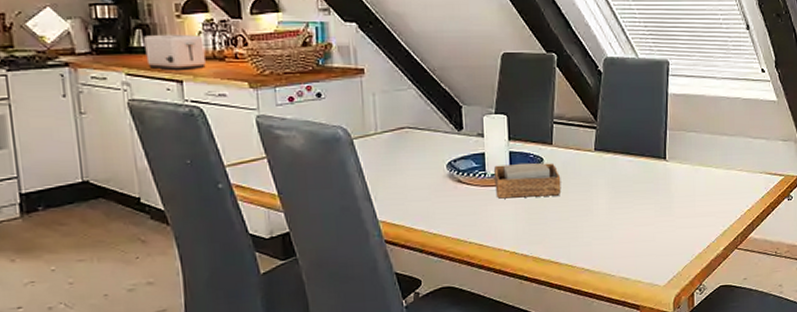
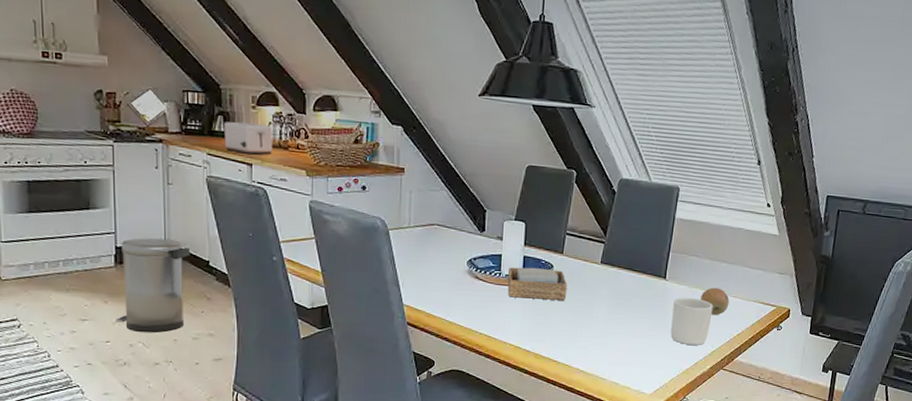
pedal bin: none [27,178,115,292] -> present [115,238,190,333]
mug: none [677,177,719,227] -> present [670,298,713,345]
fruit: none [705,163,735,193] -> present [701,287,730,316]

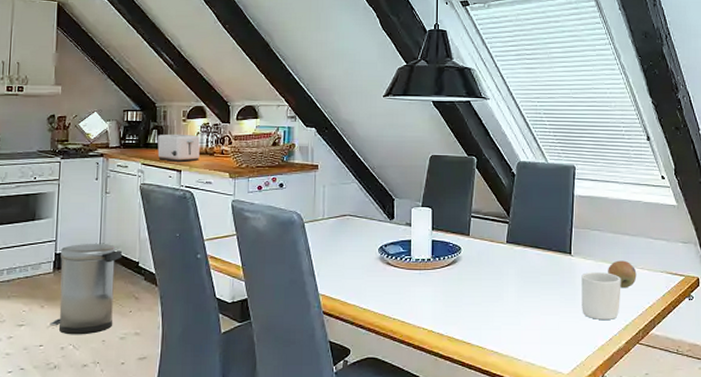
napkin holder: present [507,267,568,301] -> none [418,250,476,282]

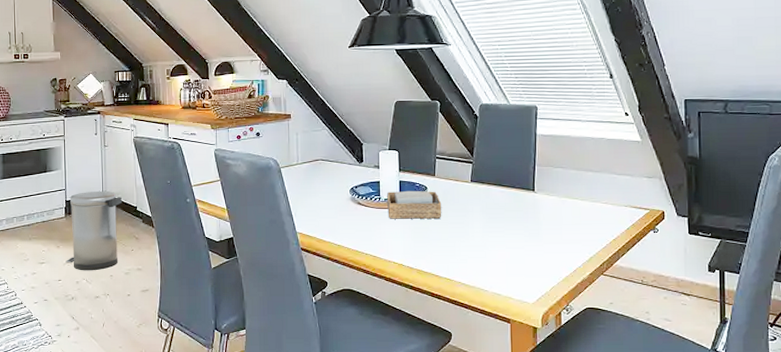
toaster: present [157,133,200,162] -> none [146,90,184,116]
napkin holder: none [418,250,476,282] -> present [387,190,442,219]
mug: present [581,272,621,320] -> none [545,208,585,252]
fruit: present [608,260,637,289] -> none [571,196,601,223]

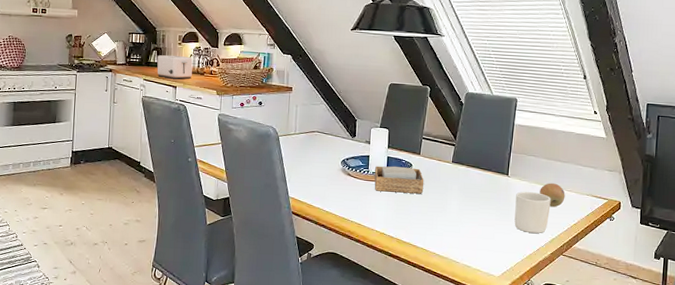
pedal bin: present [65,191,122,271] -> none [67,144,126,219]
toaster: none [146,90,184,116] -> present [157,55,193,80]
mug: none [545,208,585,252] -> present [514,192,551,233]
fruit: none [571,196,601,223] -> present [540,183,565,208]

